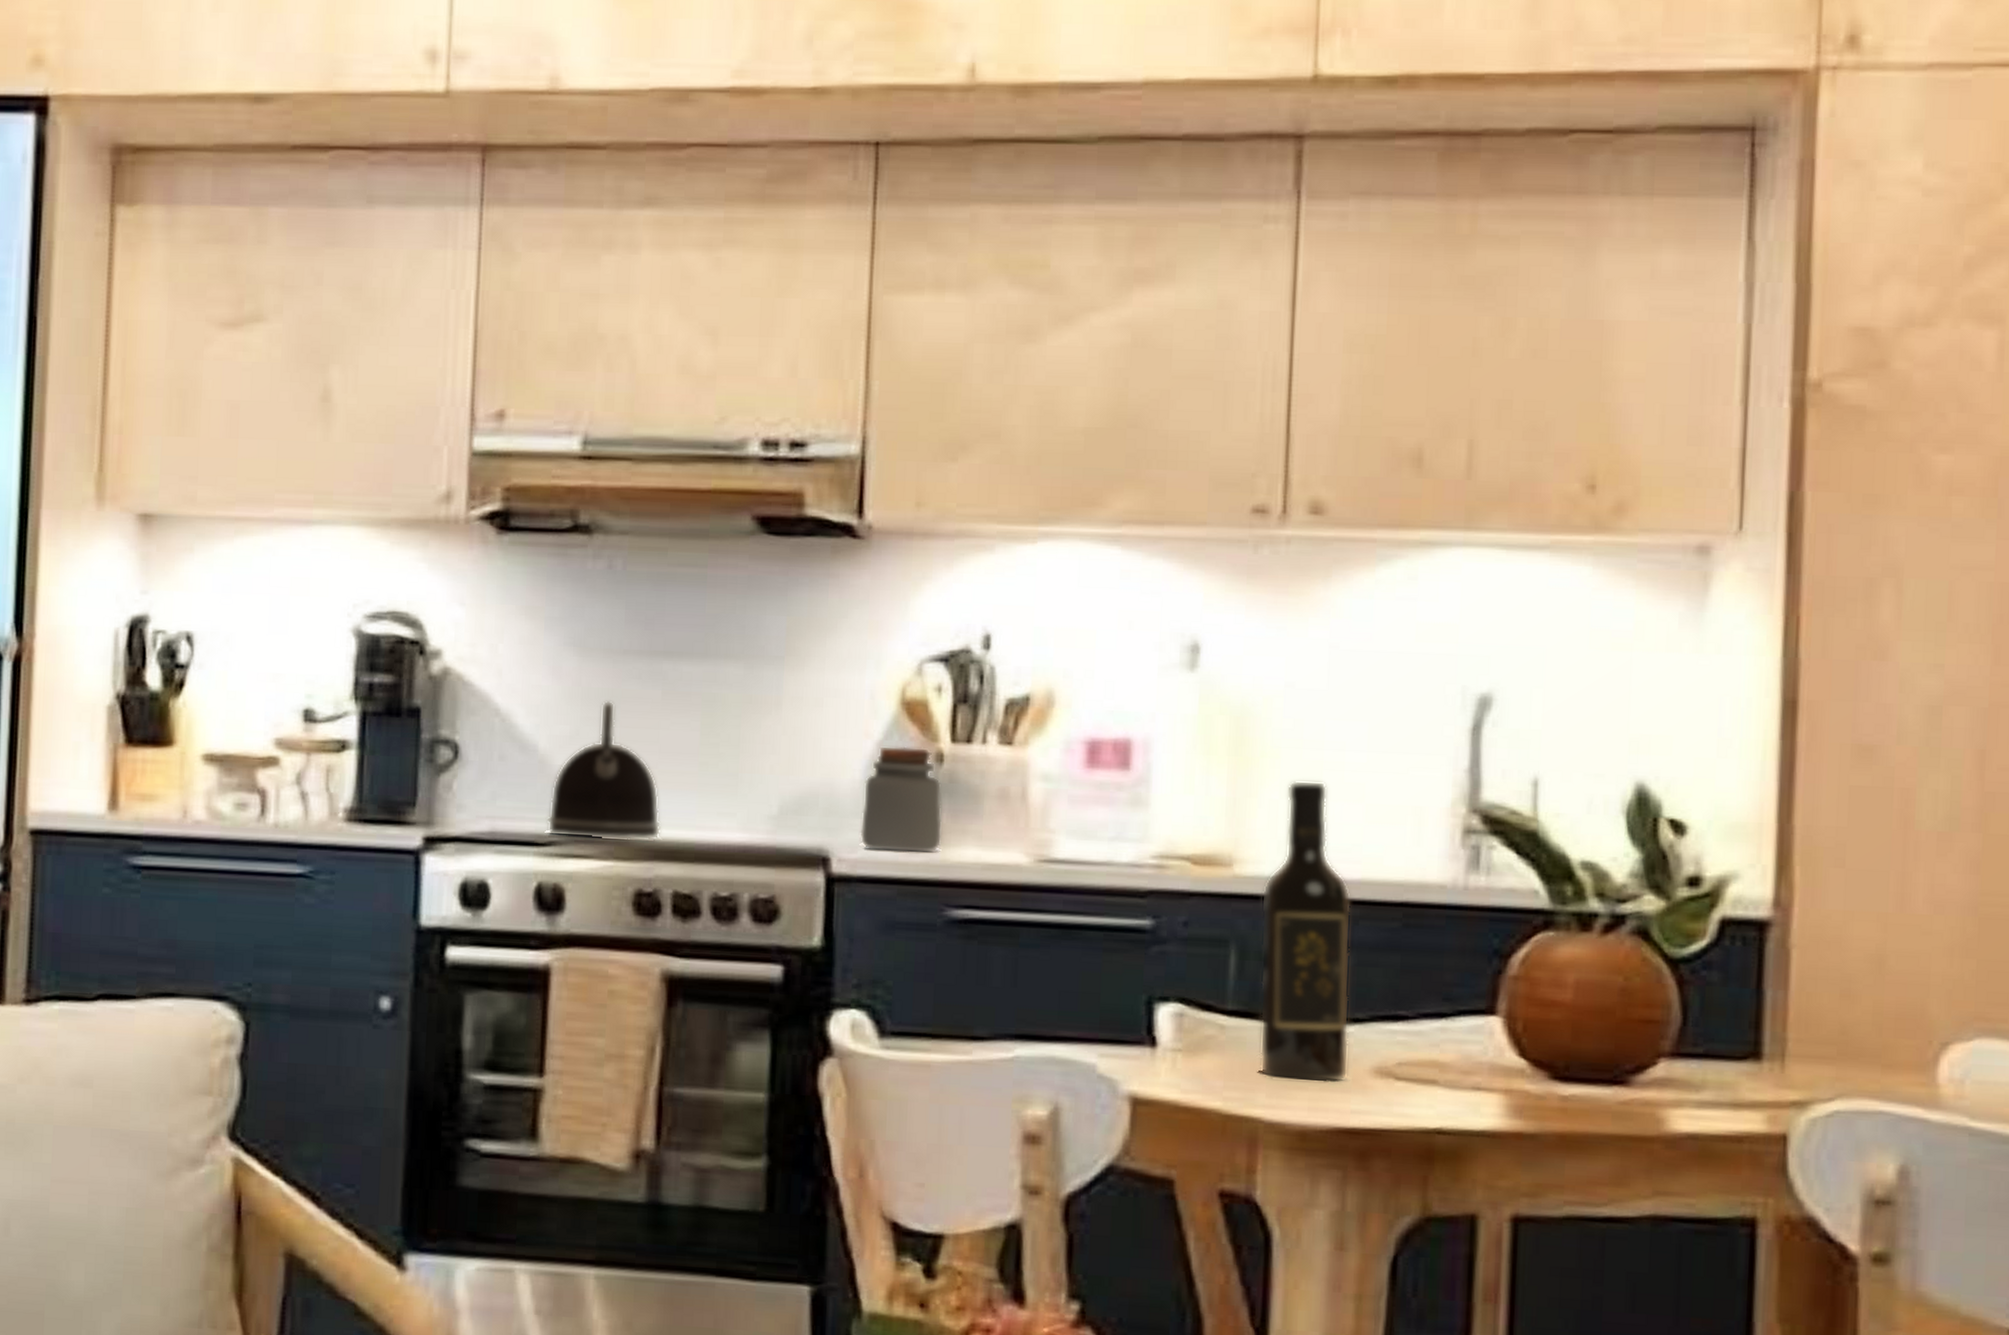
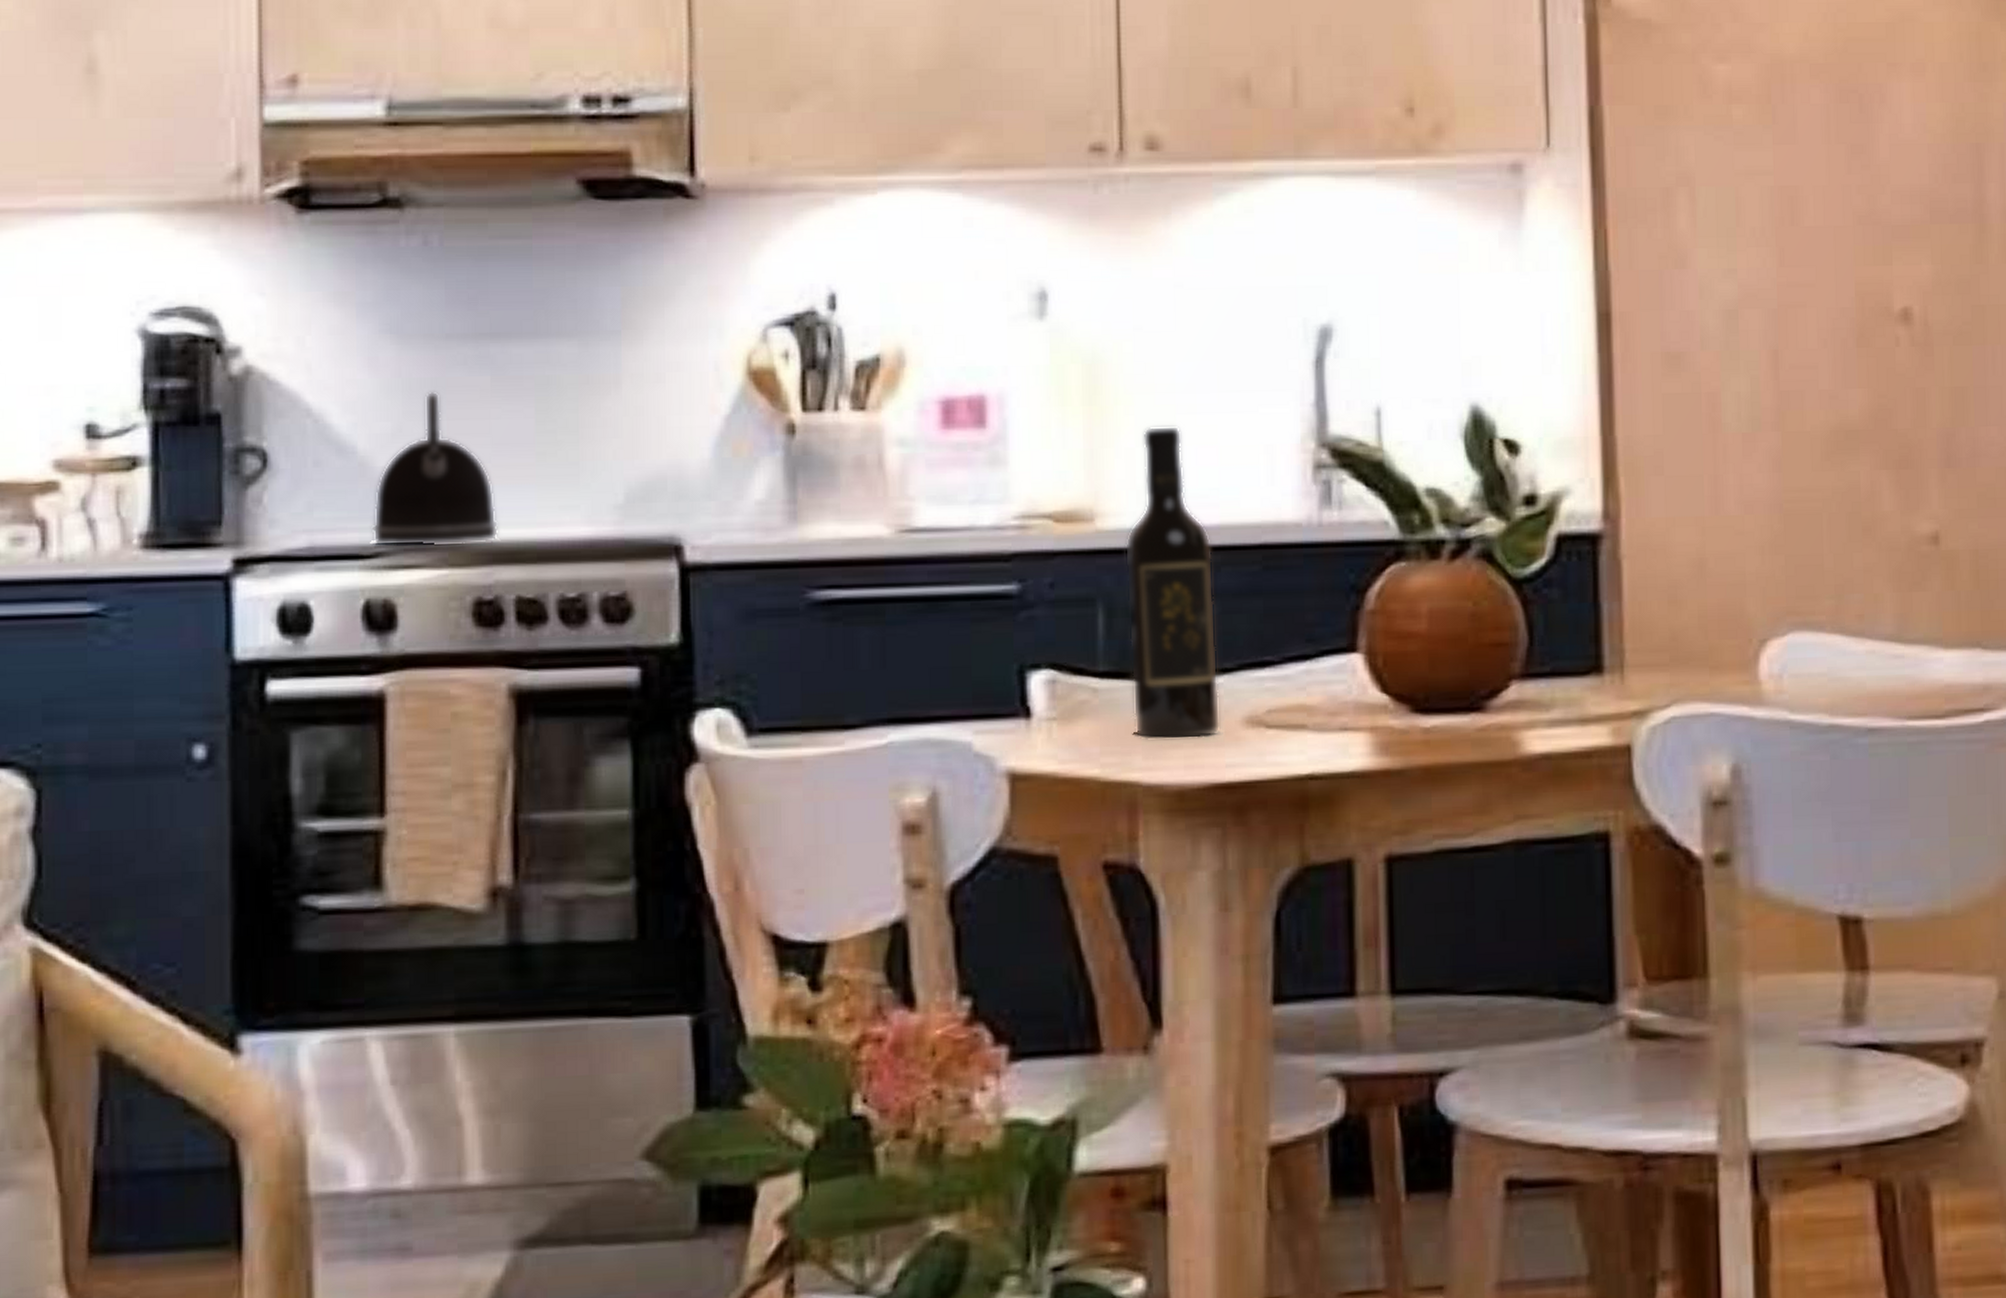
jar: present [860,745,943,853] -> none [712,419,799,535]

